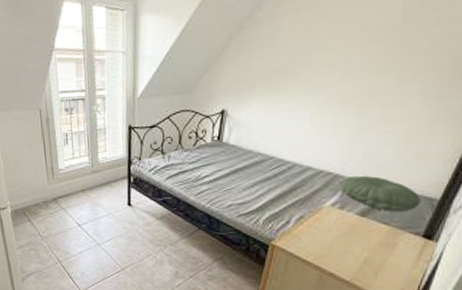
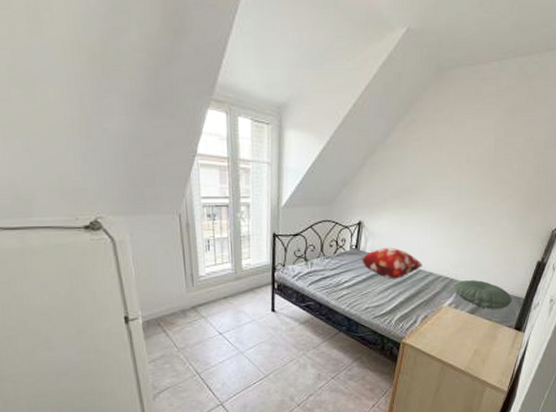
decorative pillow: none [224,138,299,174] -> present [361,247,423,279]

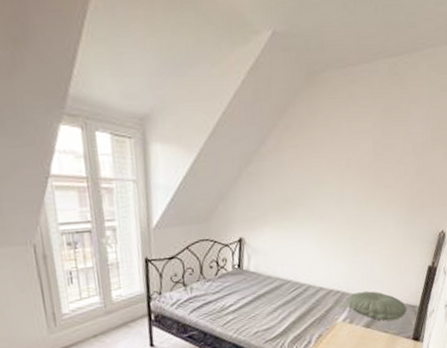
decorative pillow: present [361,247,423,279] -> none [246,263,312,298]

